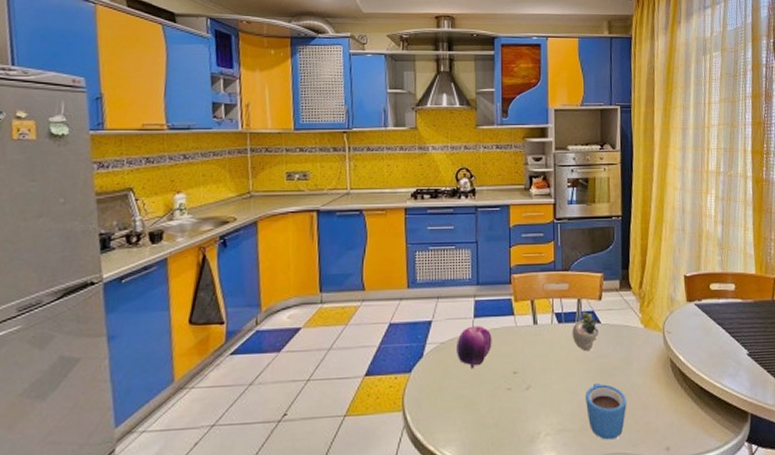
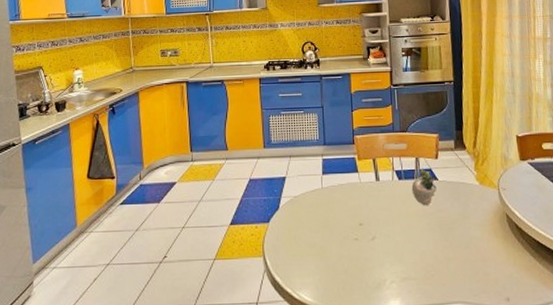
fruit: present [457,326,492,369] -> none [308,182,339,221]
mug: present [585,383,627,440] -> none [426,236,467,289]

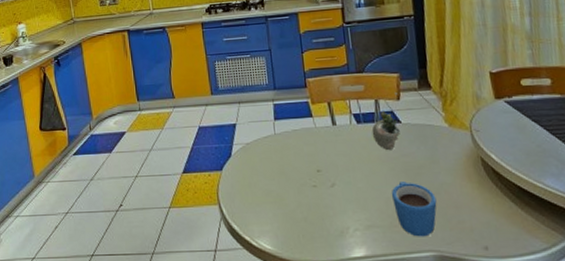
mug: none [426,236,467,289] -> present [391,182,437,237]

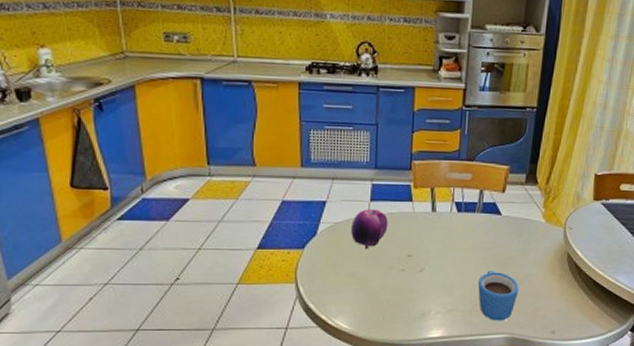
fruit: none [260,127,294,168] -> present [351,209,388,250]
succulent plant: present [371,93,401,151] -> none [470,185,504,241]

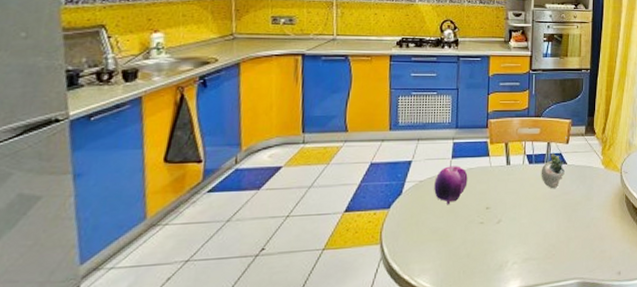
succulent plant: none [470,185,504,241] -> present [541,137,567,189]
mug: present [477,271,519,321] -> none [549,217,586,267]

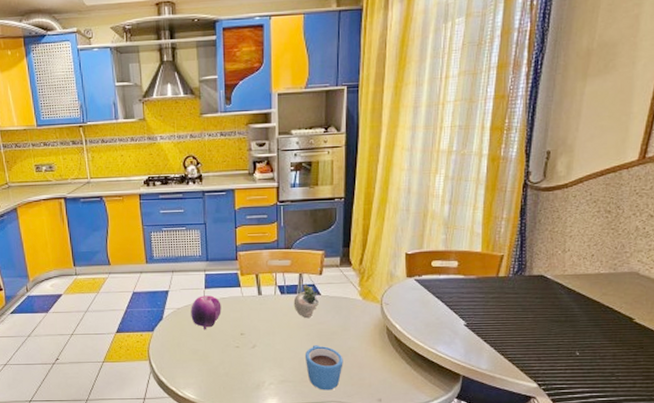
mug: none [549,217,586,267] -> present [304,345,343,390]

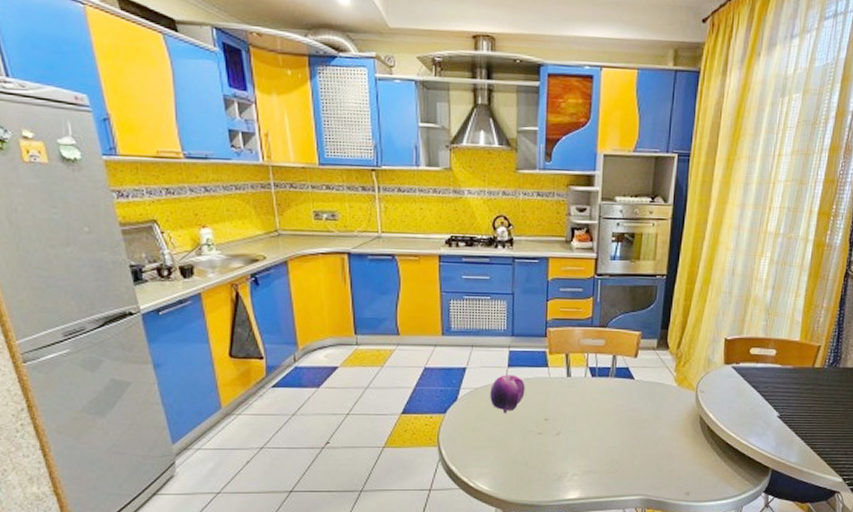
succulent plant: present [293,268,321,319] -> none [604,350,636,405]
mug: present [304,345,343,390] -> none [612,434,653,483]

